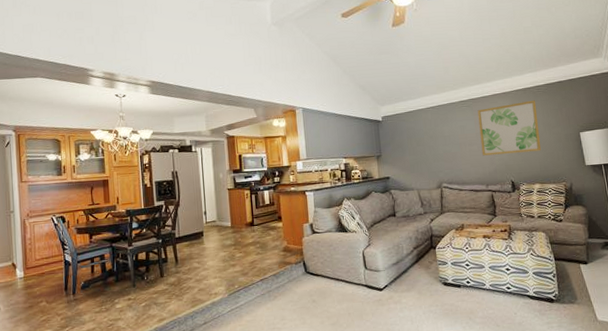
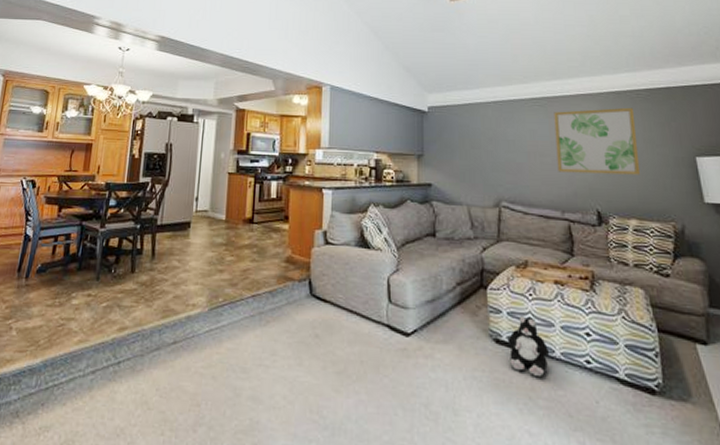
plush toy: none [452,263,482,304] -> present [507,316,550,378]

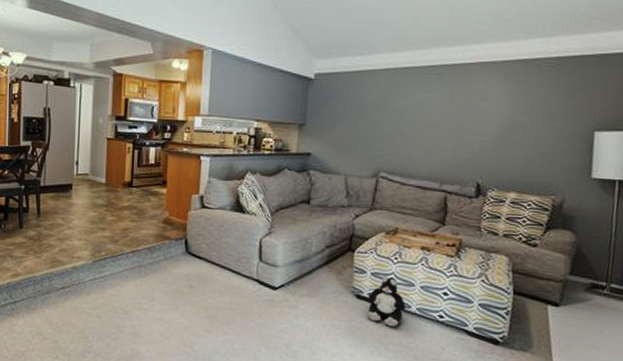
wall art: present [554,107,641,175] -> none [443,77,540,149]

